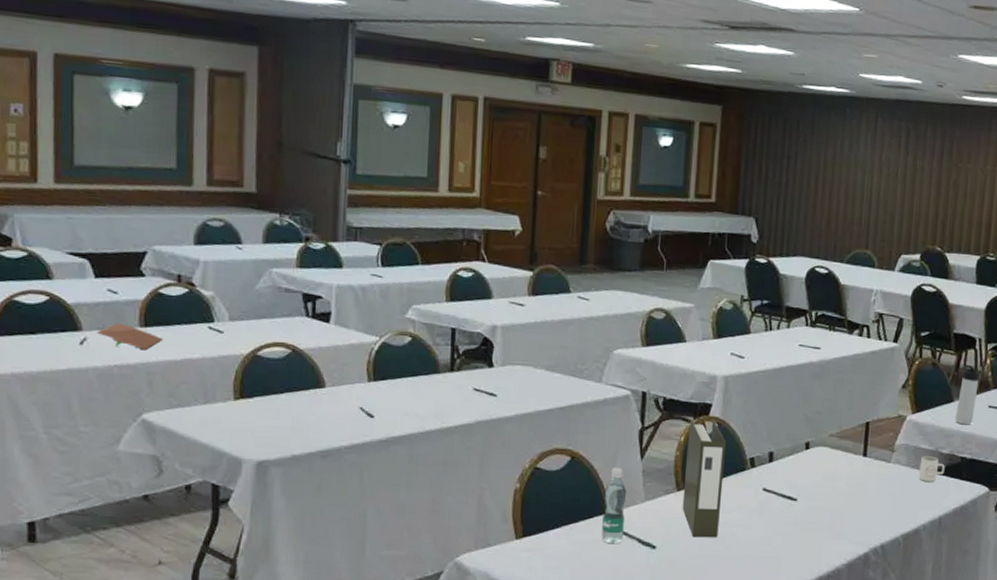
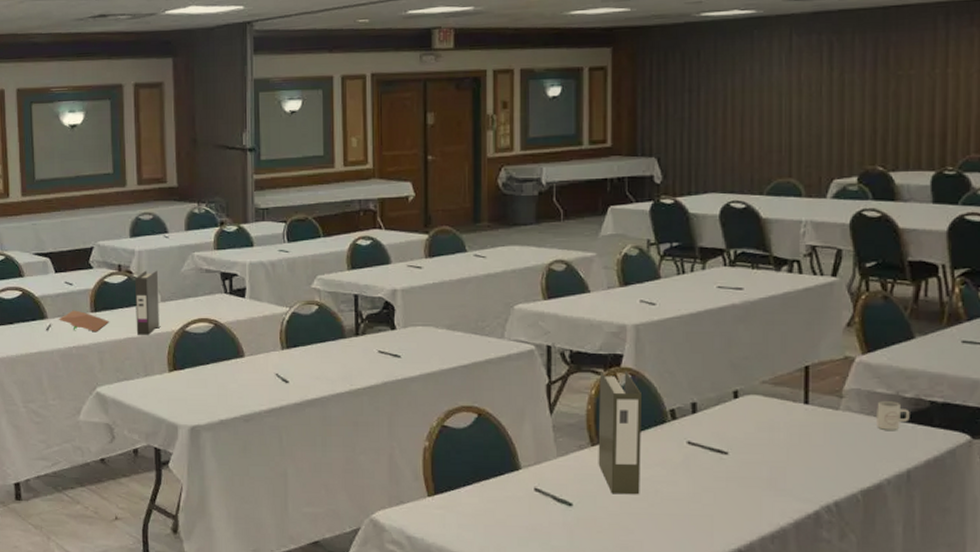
binder: none [196,283,227,359] -> present [134,270,160,336]
bottle: present [601,468,627,544] -> none [514,424,538,502]
thermos bottle: present [955,364,980,425] -> none [918,295,946,364]

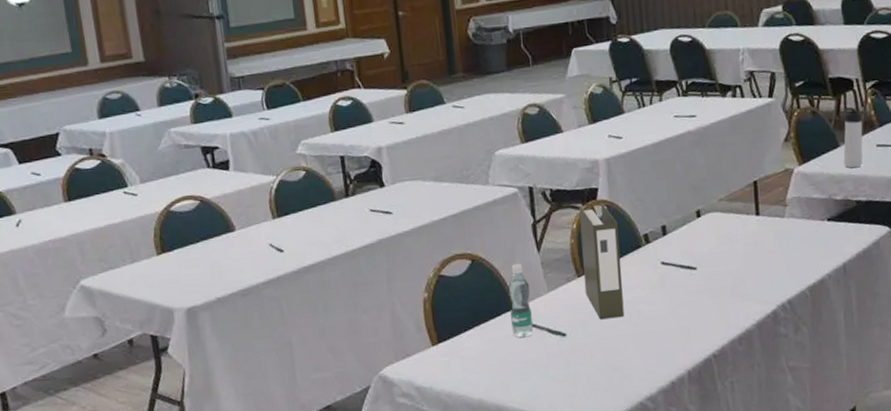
papers: present [58,310,109,333] -> none [28,201,86,223]
binder: present [134,270,160,336] -> none [108,150,142,222]
bottle: none [514,424,538,502] -> present [508,263,533,338]
mug: present [877,401,910,430] -> none [814,204,842,231]
thermos bottle: none [918,295,946,364] -> present [843,107,863,169]

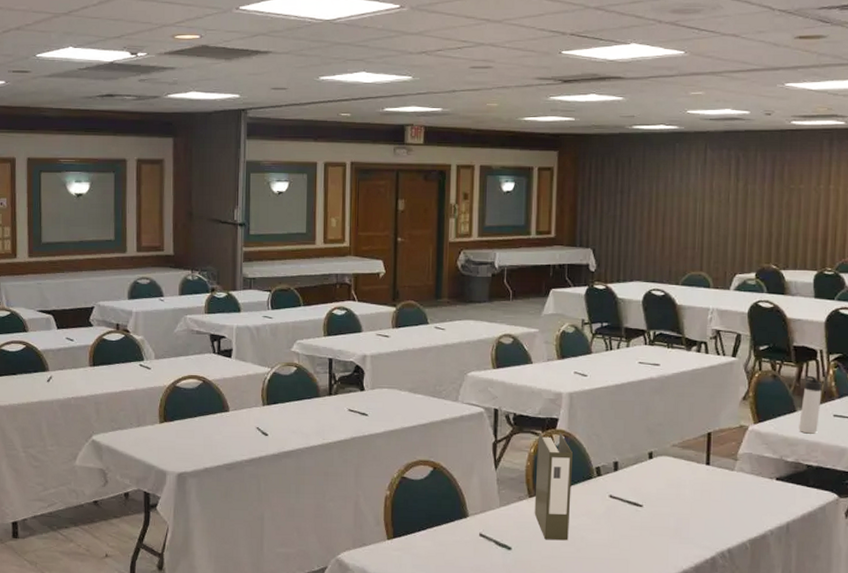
bottle: present [508,263,533,338] -> none [462,477,484,545]

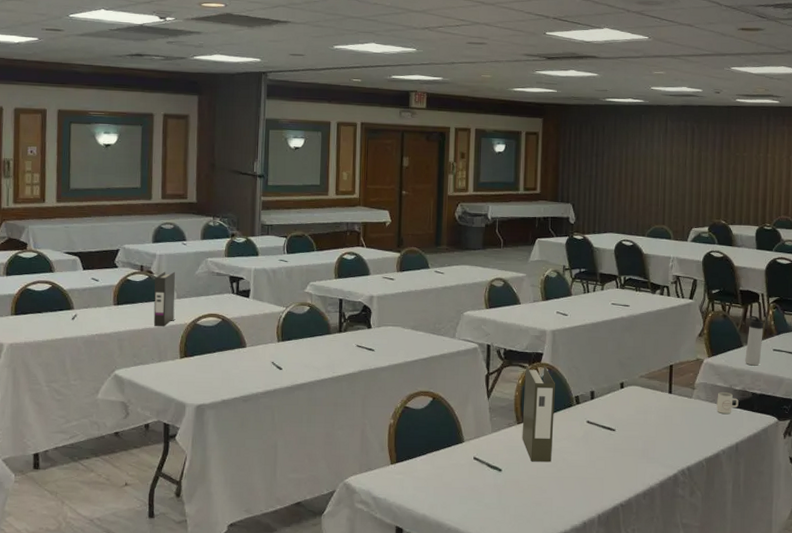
binder: none [131,330,153,390] -> present [153,271,176,327]
mug: none [764,464,791,489] -> present [717,392,739,414]

